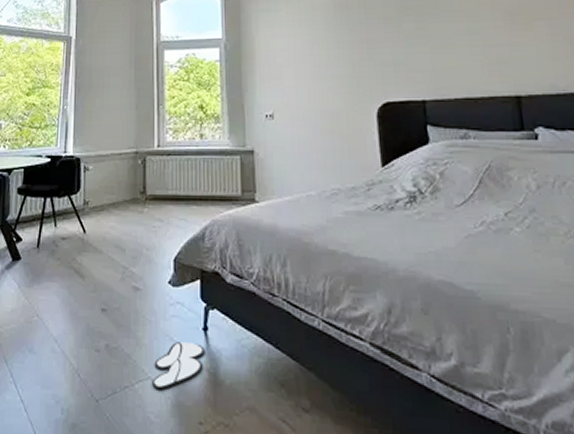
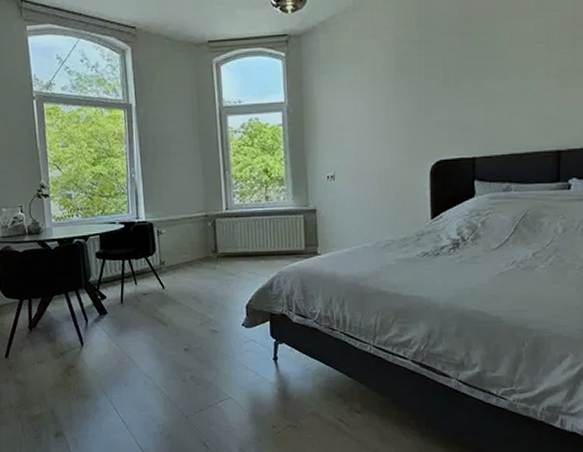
slippers: present [152,342,205,391] -> none [232,370,276,406]

